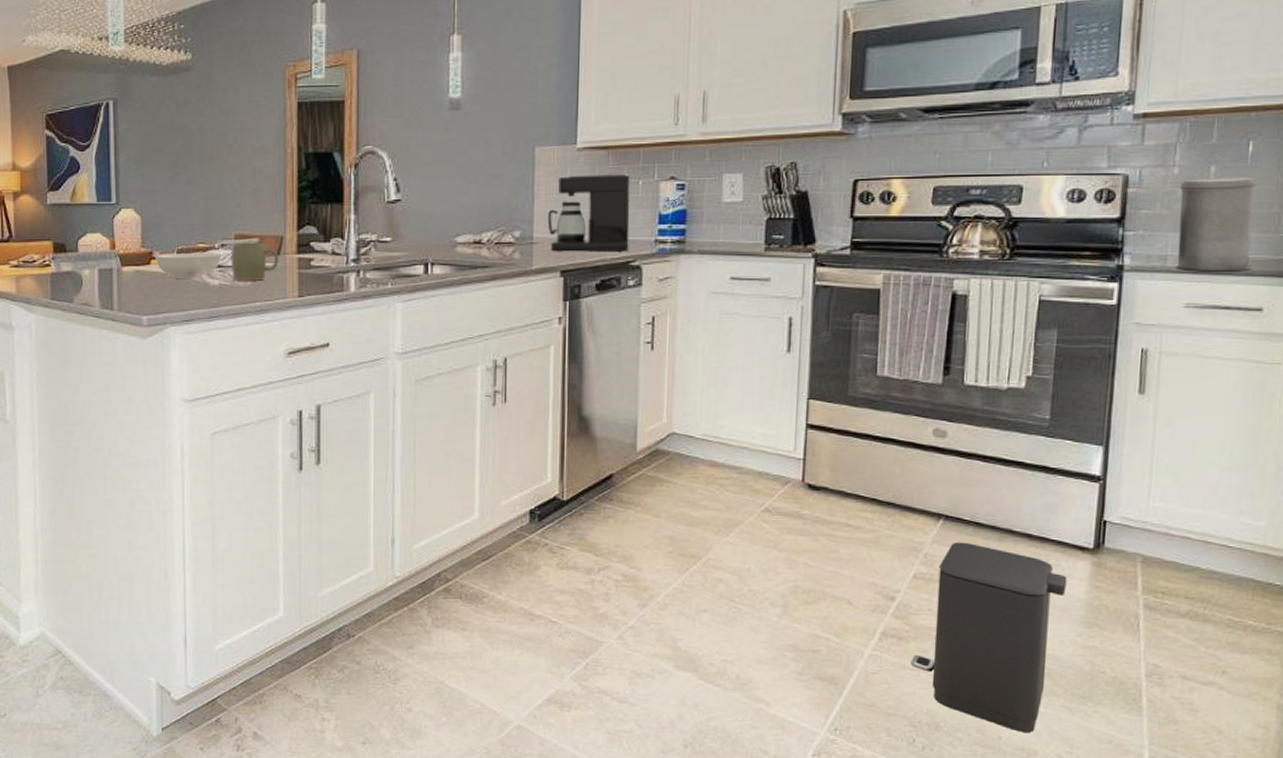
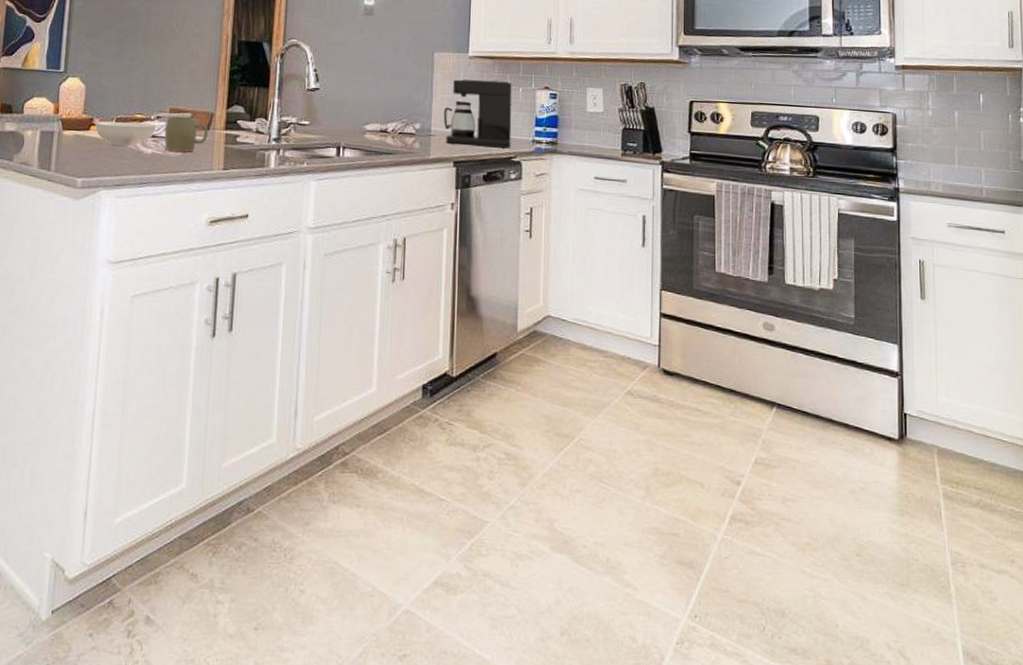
pedal bin: present [910,542,1067,732] -> none [757,429,880,620]
canister: present [1176,176,1256,273] -> none [934,120,993,200]

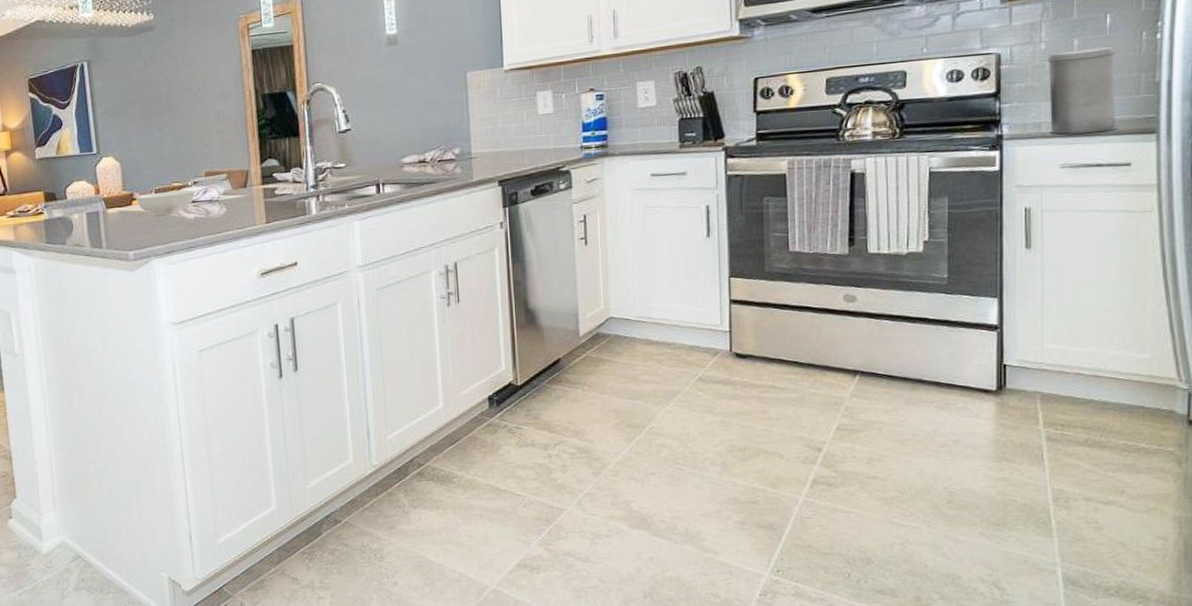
mug: present [164,116,208,152] -> none [203,177,246,213]
coffee maker: present [443,79,512,148] -> none [483,90,558,164]
canister: none [934,120,993,200] -> present [1047,46,1118,136]

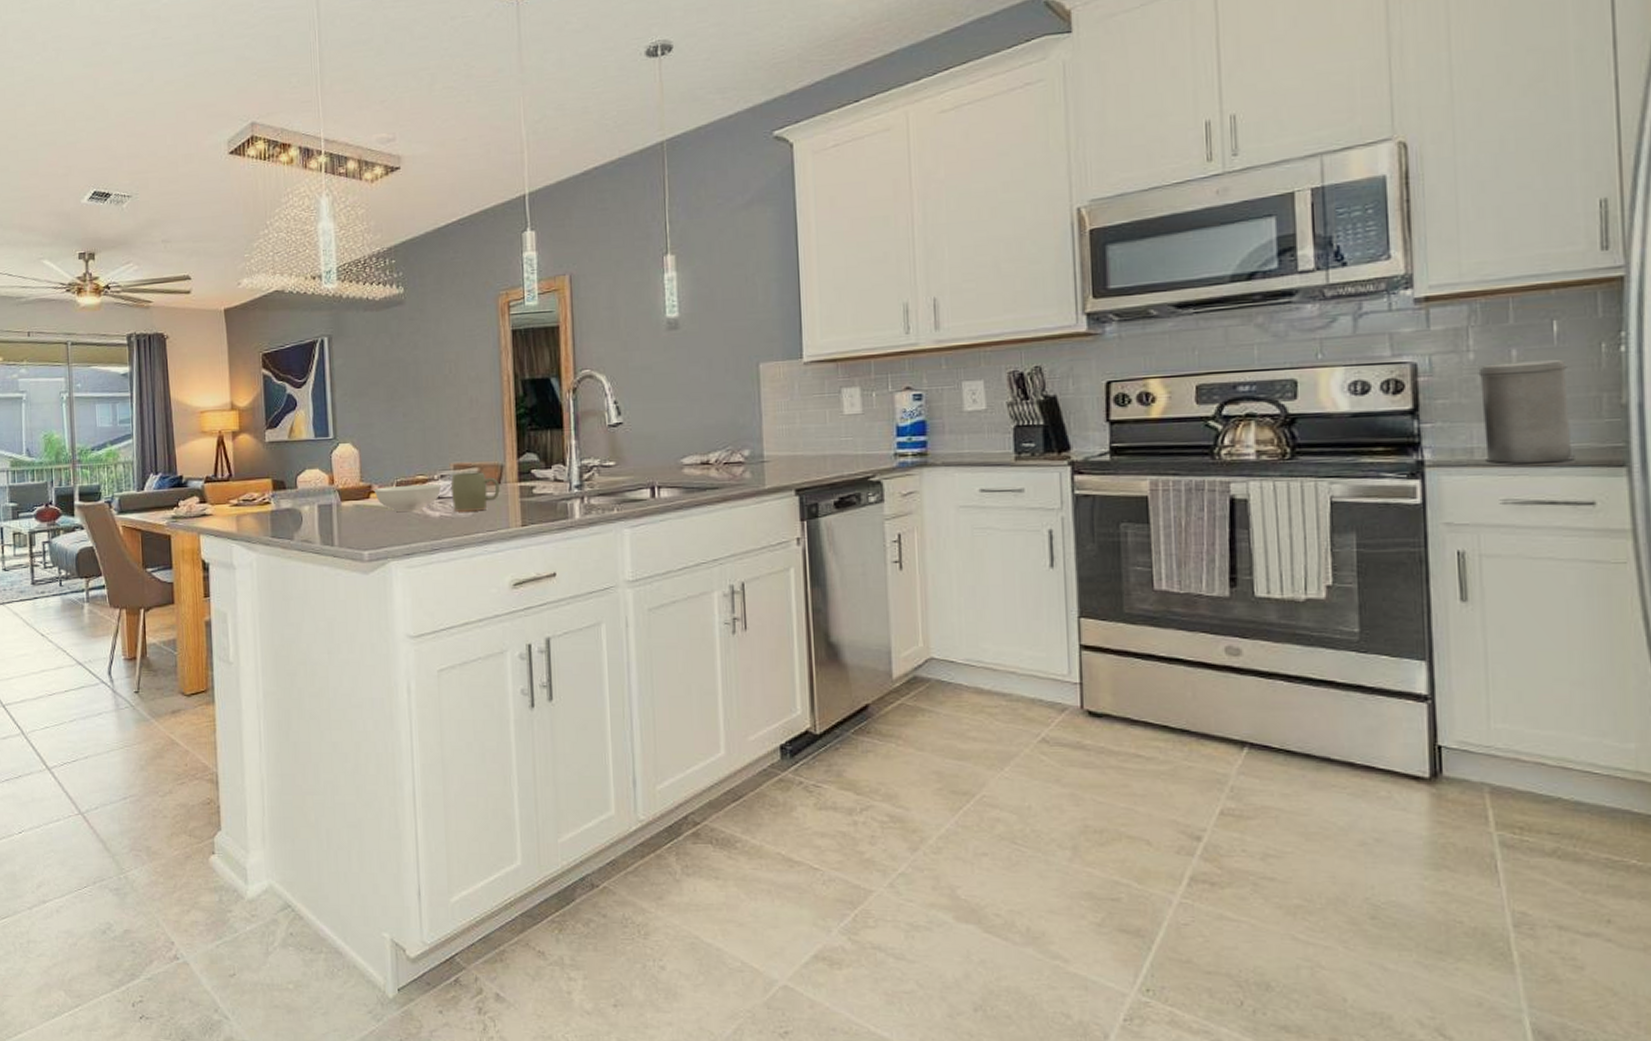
mug: none [203,177,246,213] -> present [450,472,500,512]

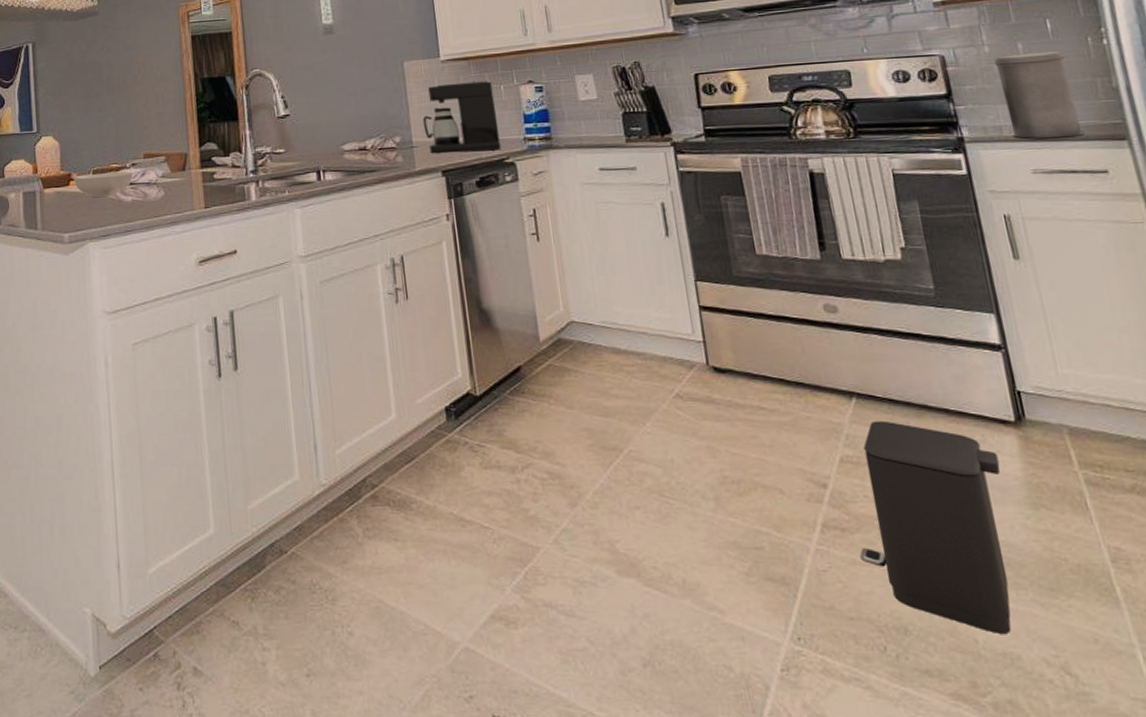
mug: present [450,472,500,512] -> none [141,160,185,196]
coffee maker: none [777,387,867,470] -> present [422,81,501,154]
pedal bin: none [1228,772,1403,994] -> present [859,420,1012,633]

